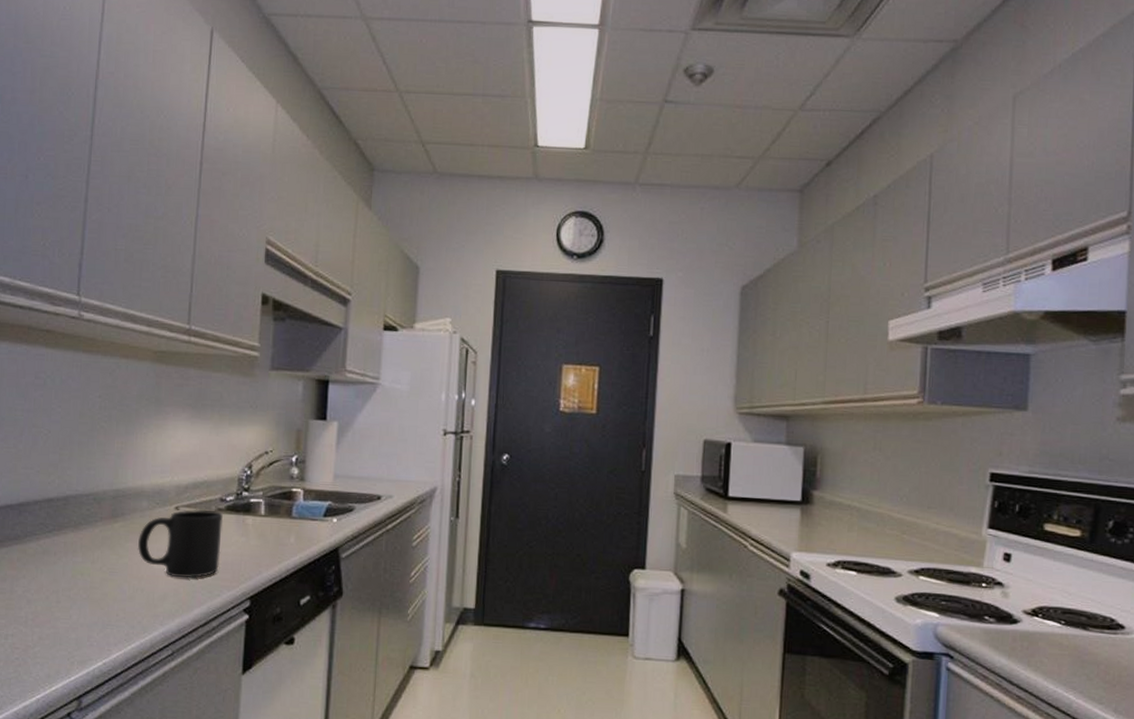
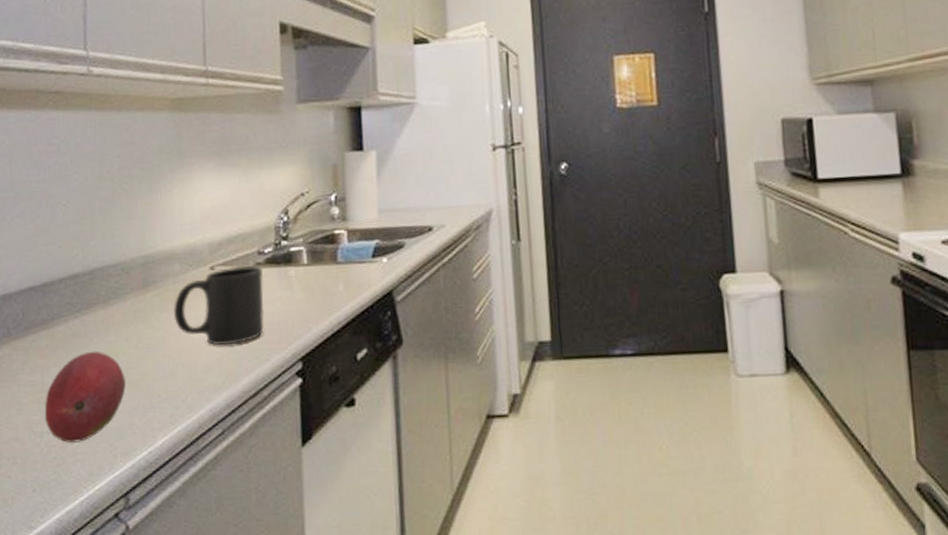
fruit: none [10,568,88,648] -> present [44,351,126,444]

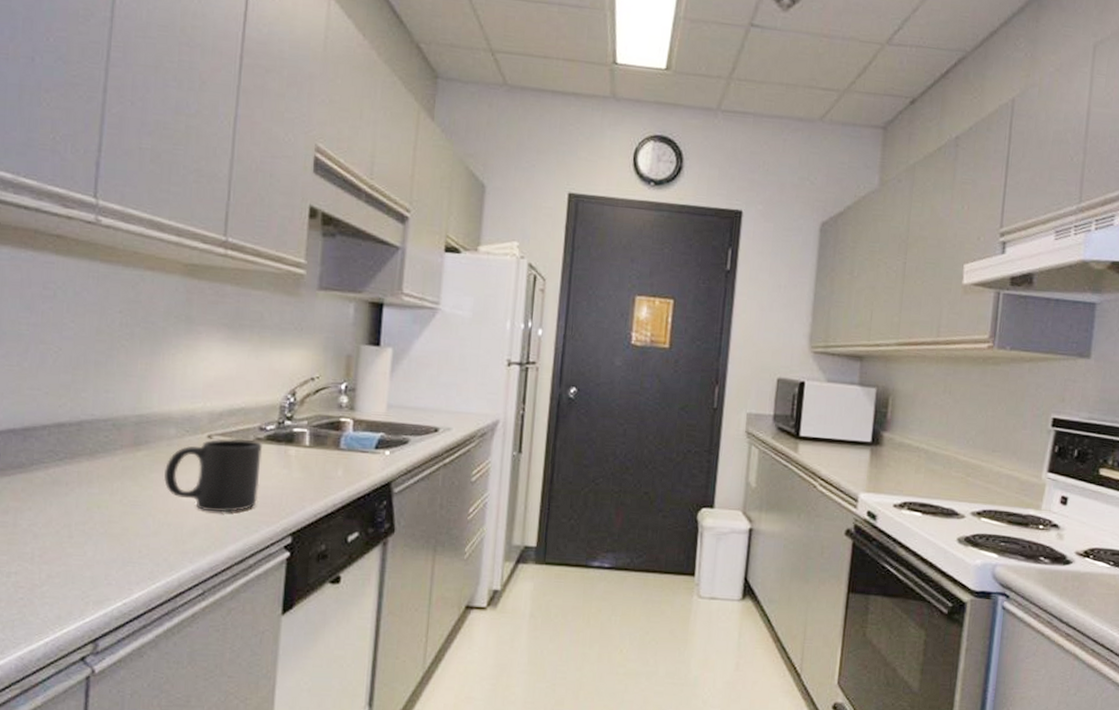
fruit: present [44,351,126,444] -> none [13,500,106,587]

